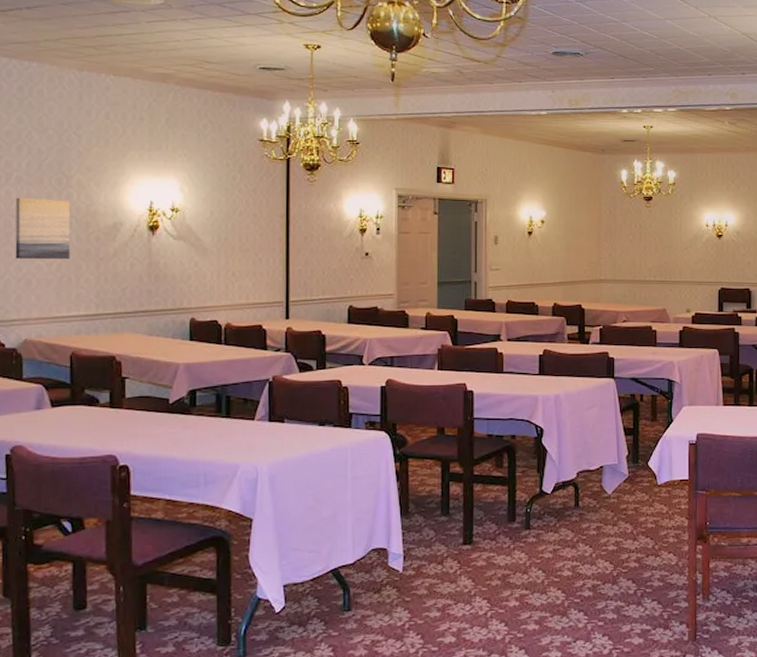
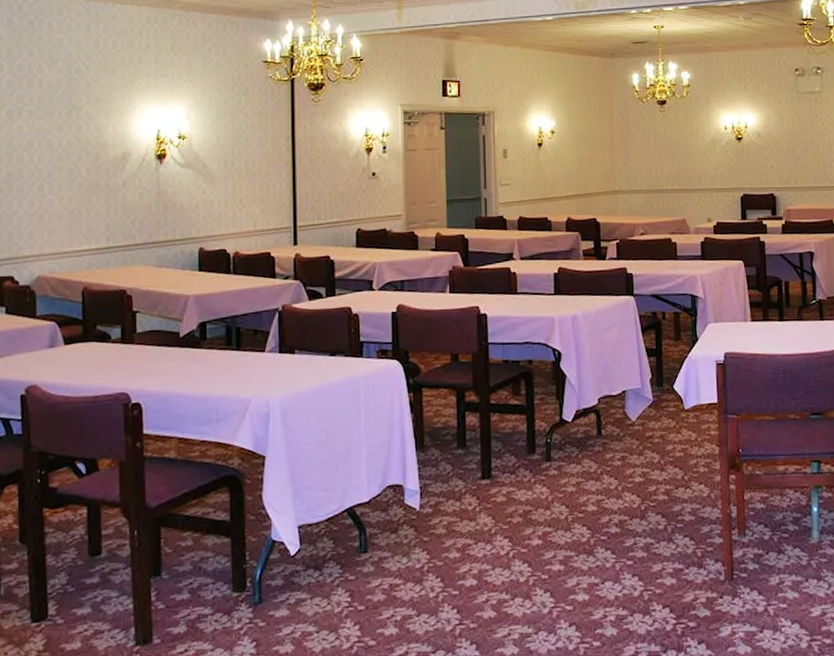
wall art: present [15,197,71,260] -> none [27,131,81,194]

